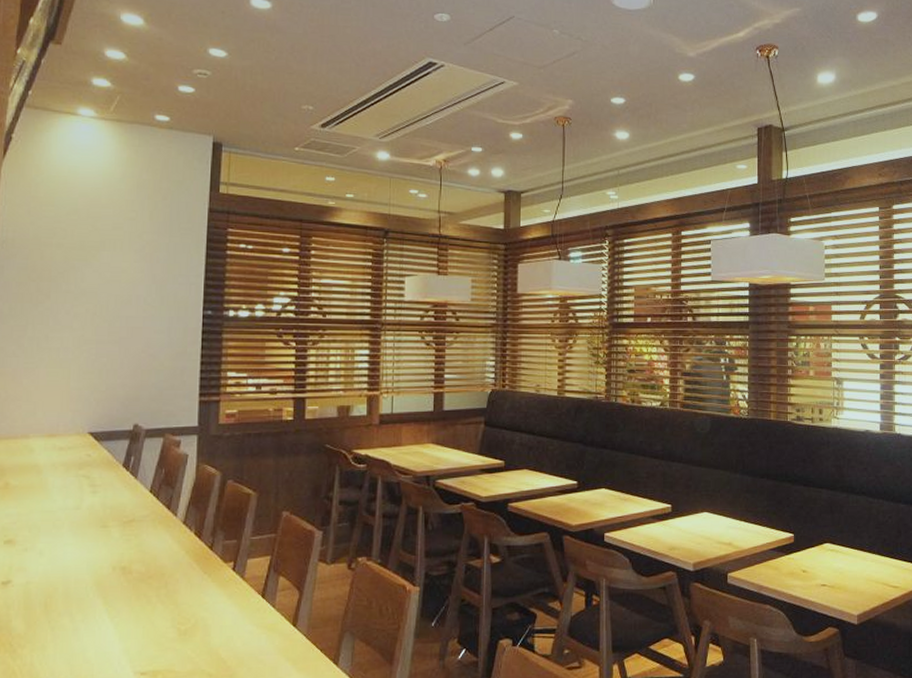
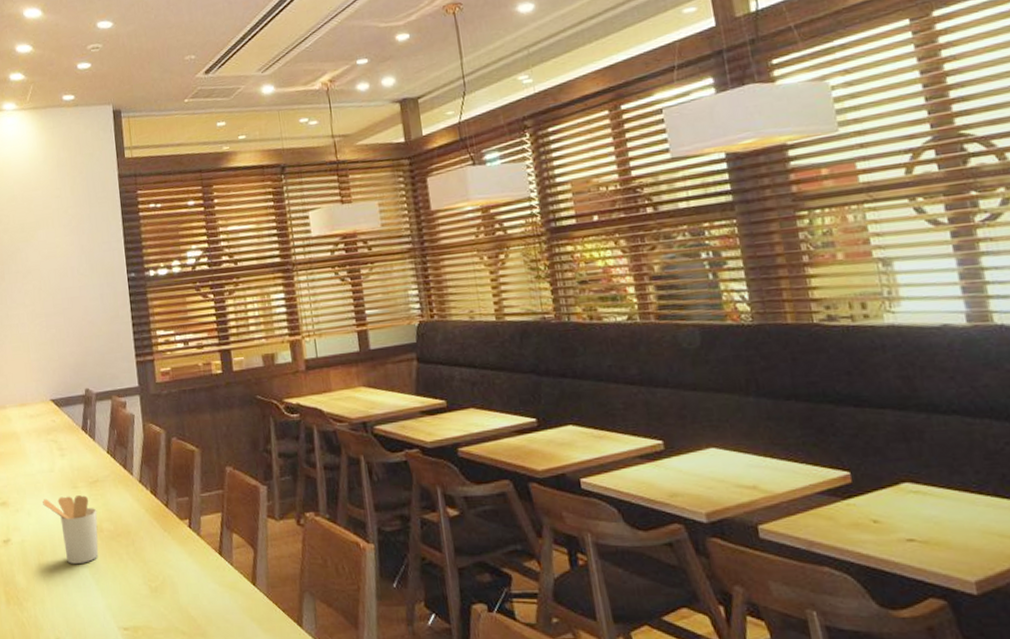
utensil holder: none [61,535,128,607] -> present [43,495,99,564]

